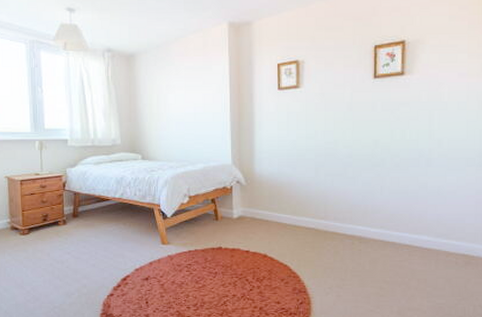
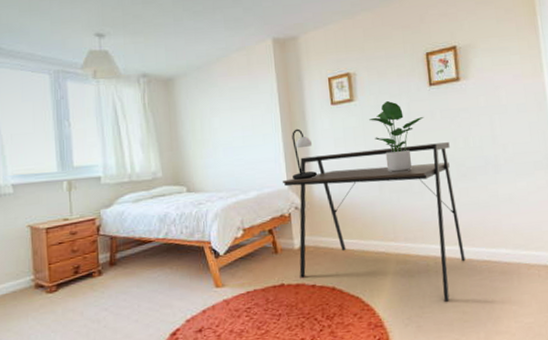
desk: none [228,133,388,277] -> present [283,142,466,302]
table lamp: none [237,110,259,157] -> present [292,128,317,180]
potted plant: none [313,90,366,157] -> present [369,101,425,172]

